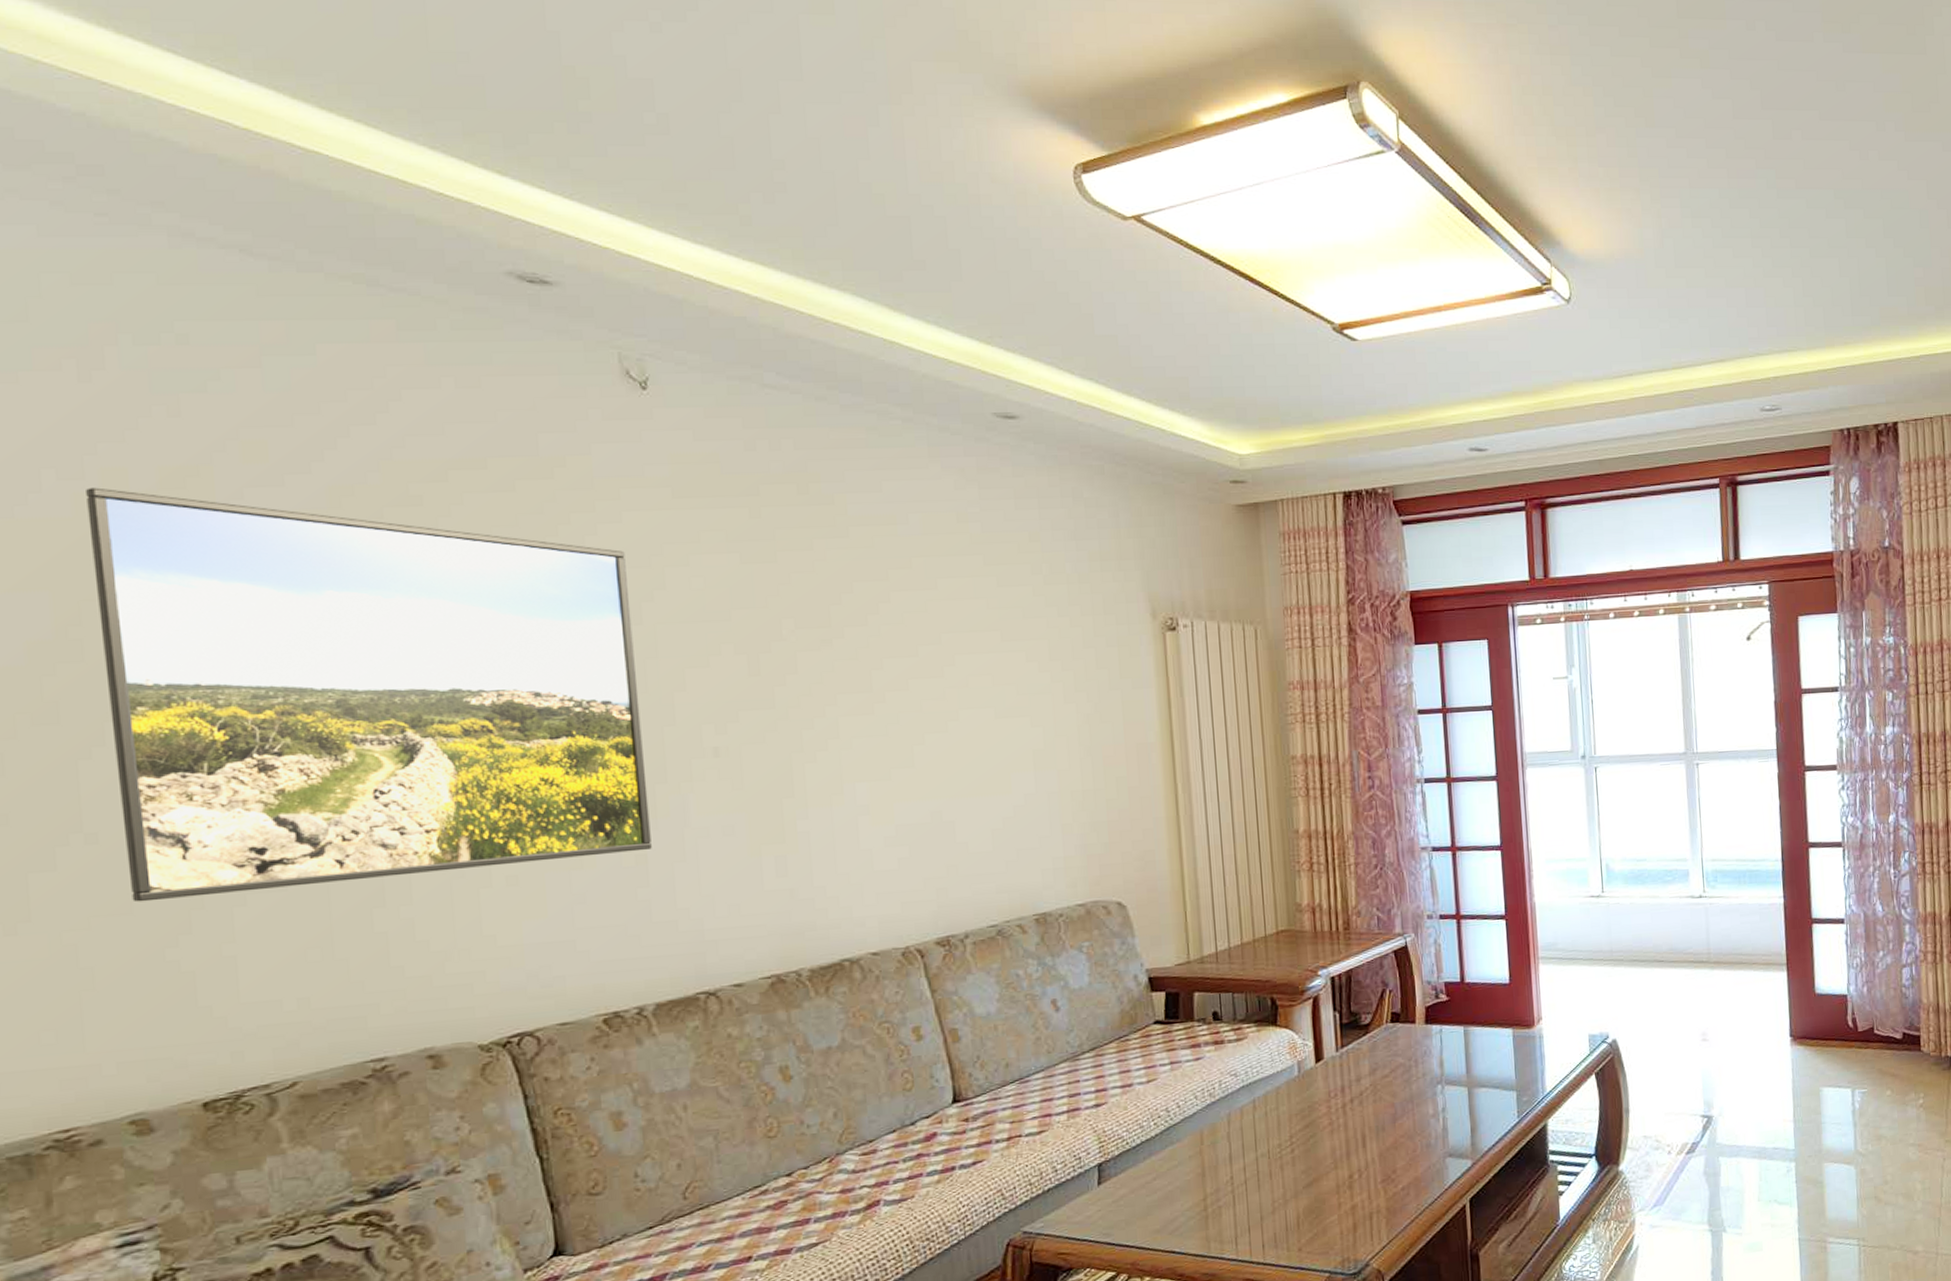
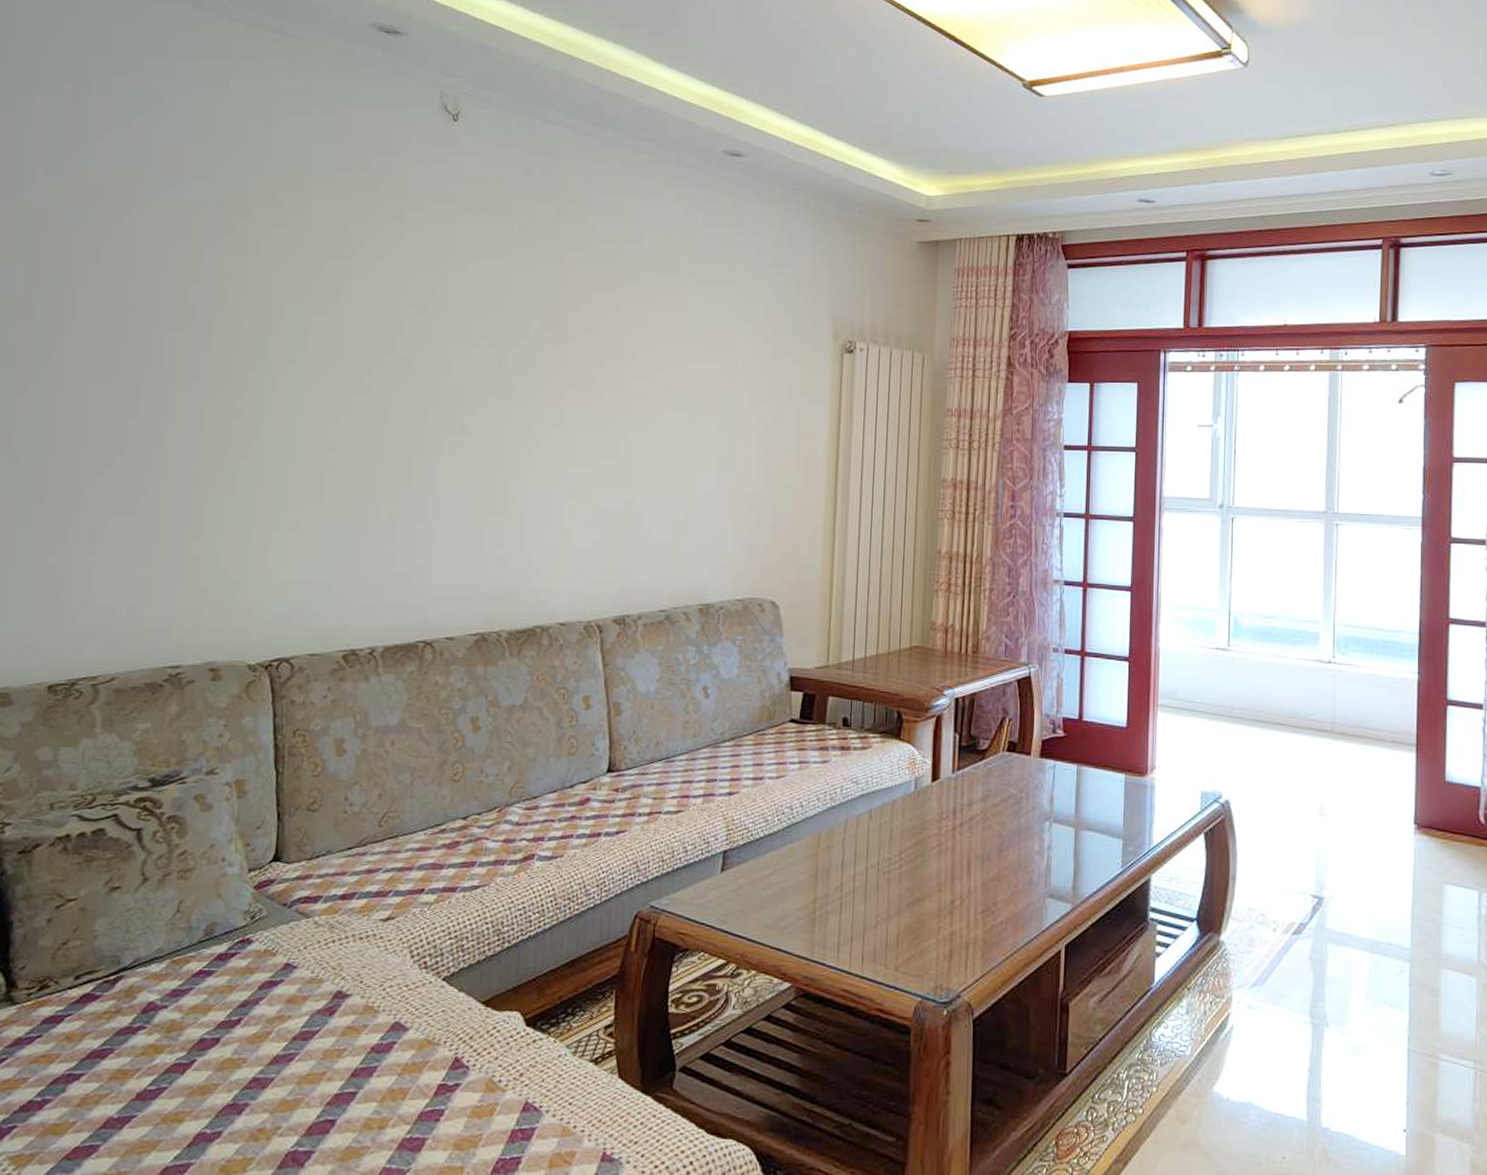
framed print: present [86,487,652,902] -> none [32,183,421,514]

